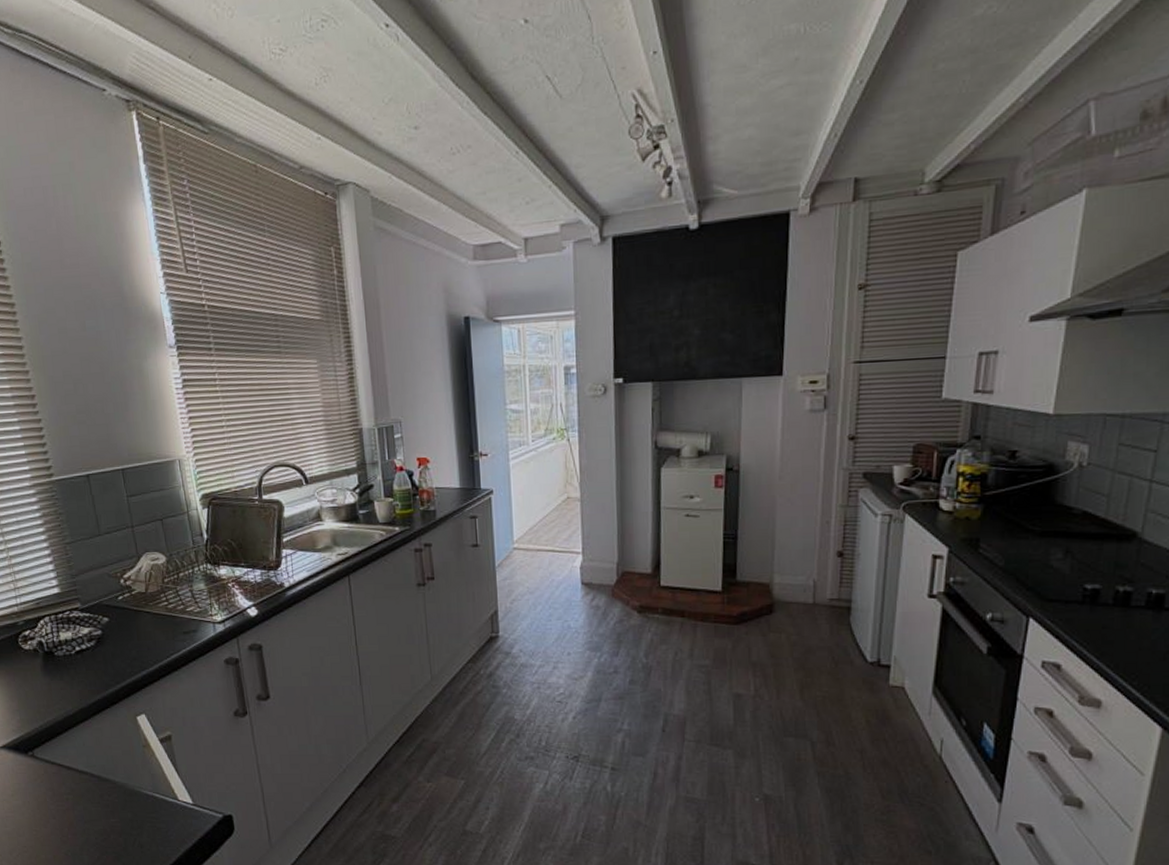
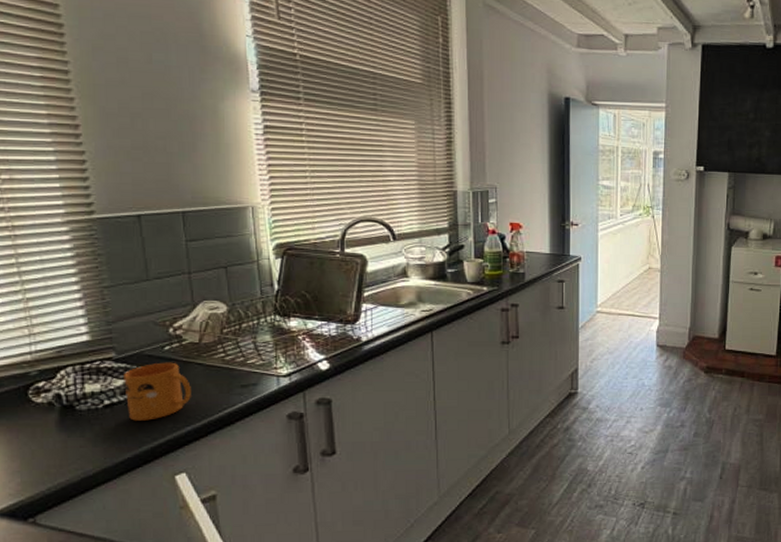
mug: none [88,611,143,666] -> present [124,362,191,421]

